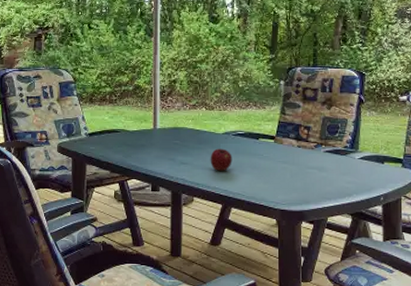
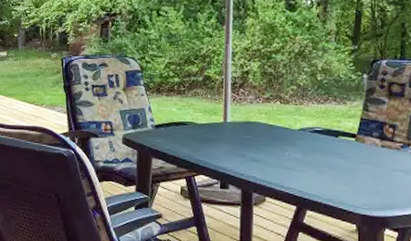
apple: present [210,148,232,171] -> none [284,145,309,170]

